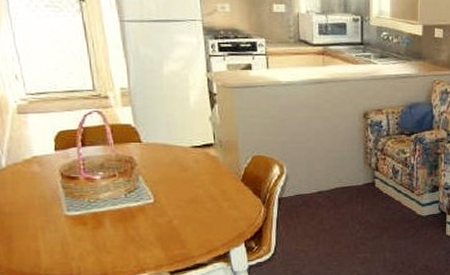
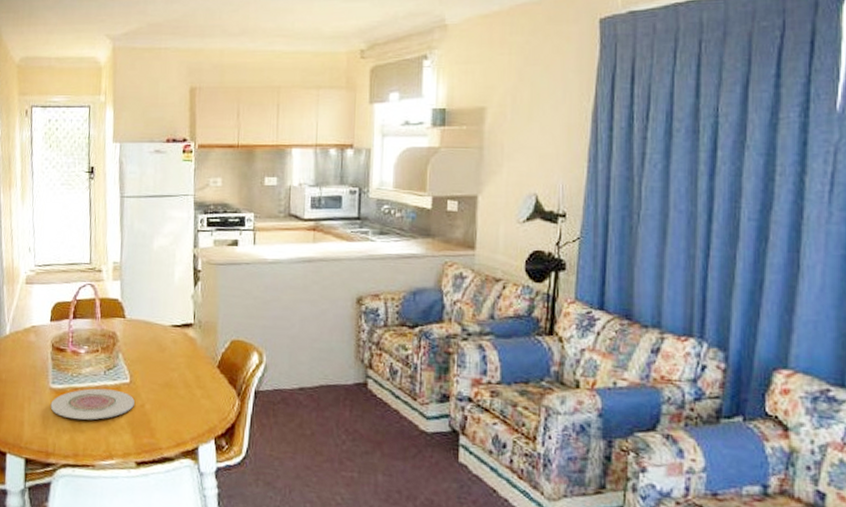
plate: none [68,210,161,242] -> present [50,388,135,420]

